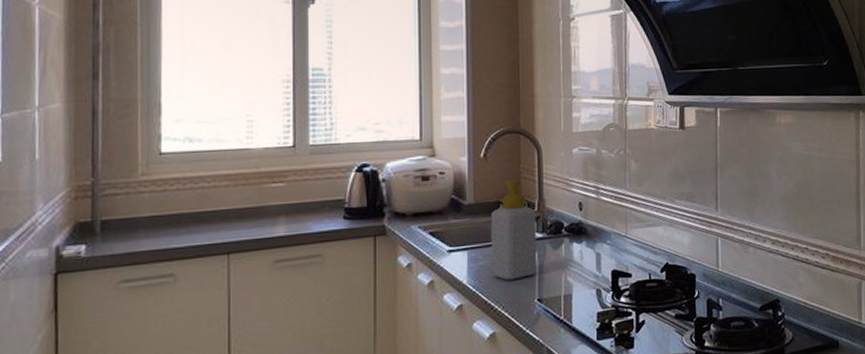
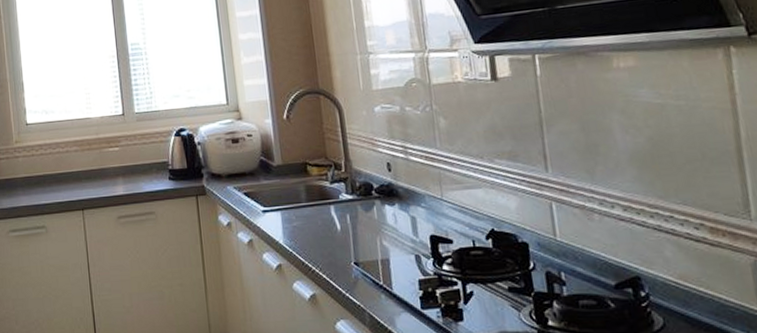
soap bottle: present [490,179,537,281] -> none [300,140,350,243]

